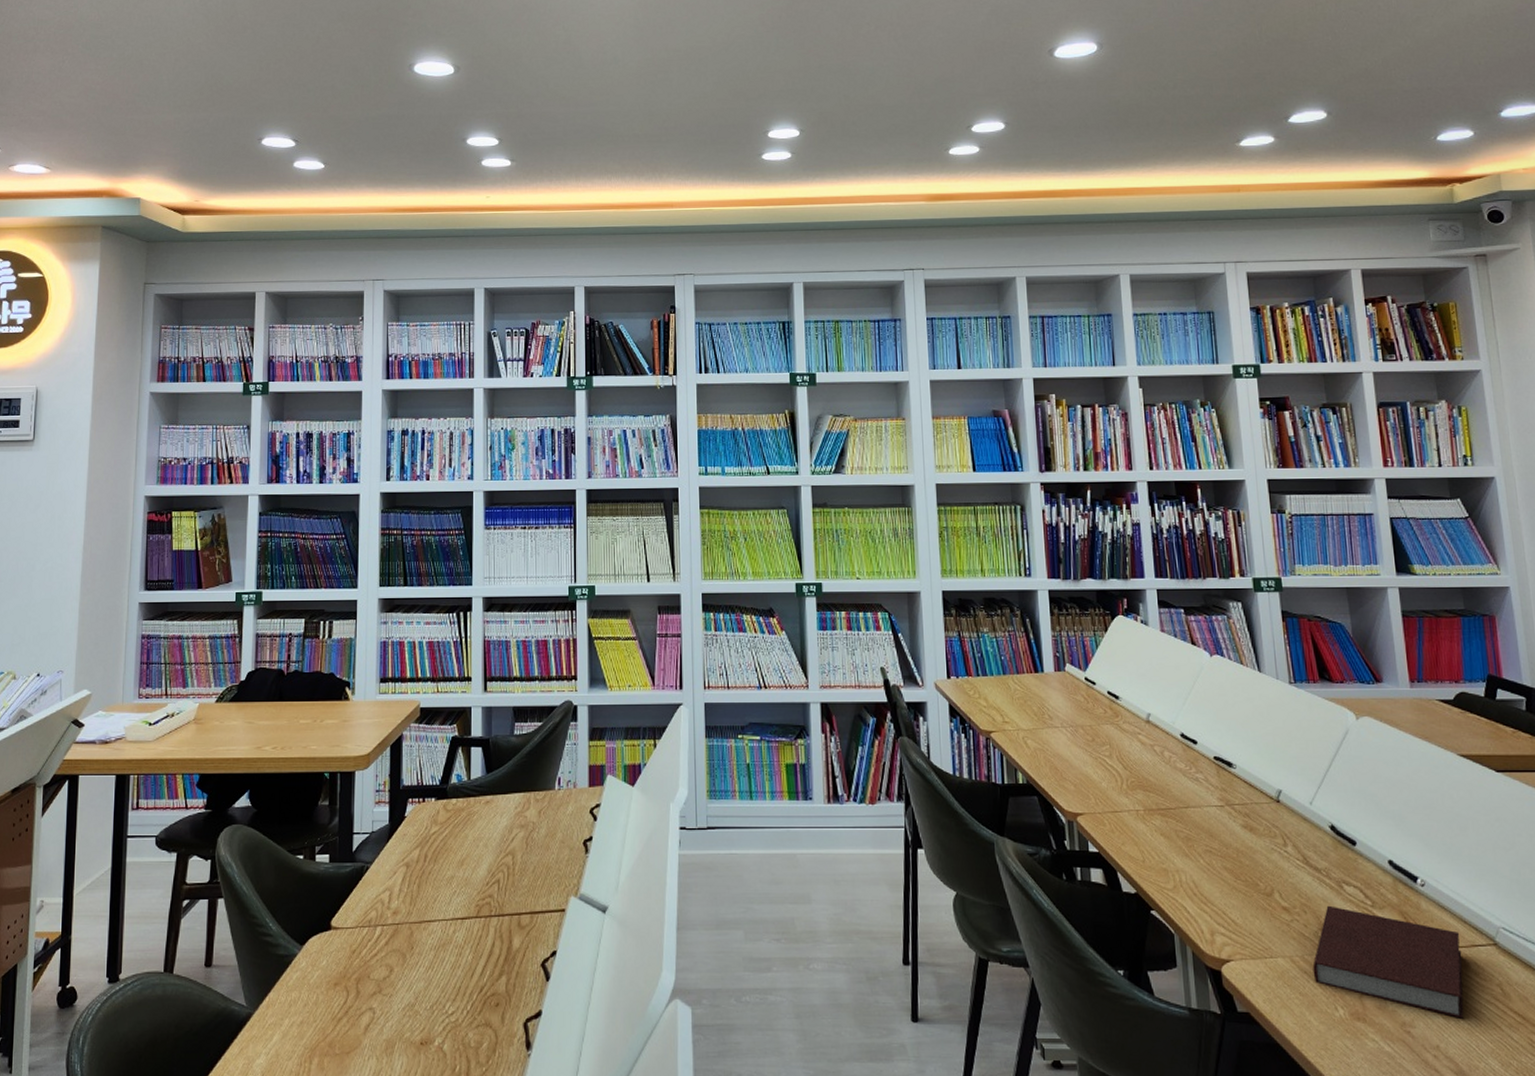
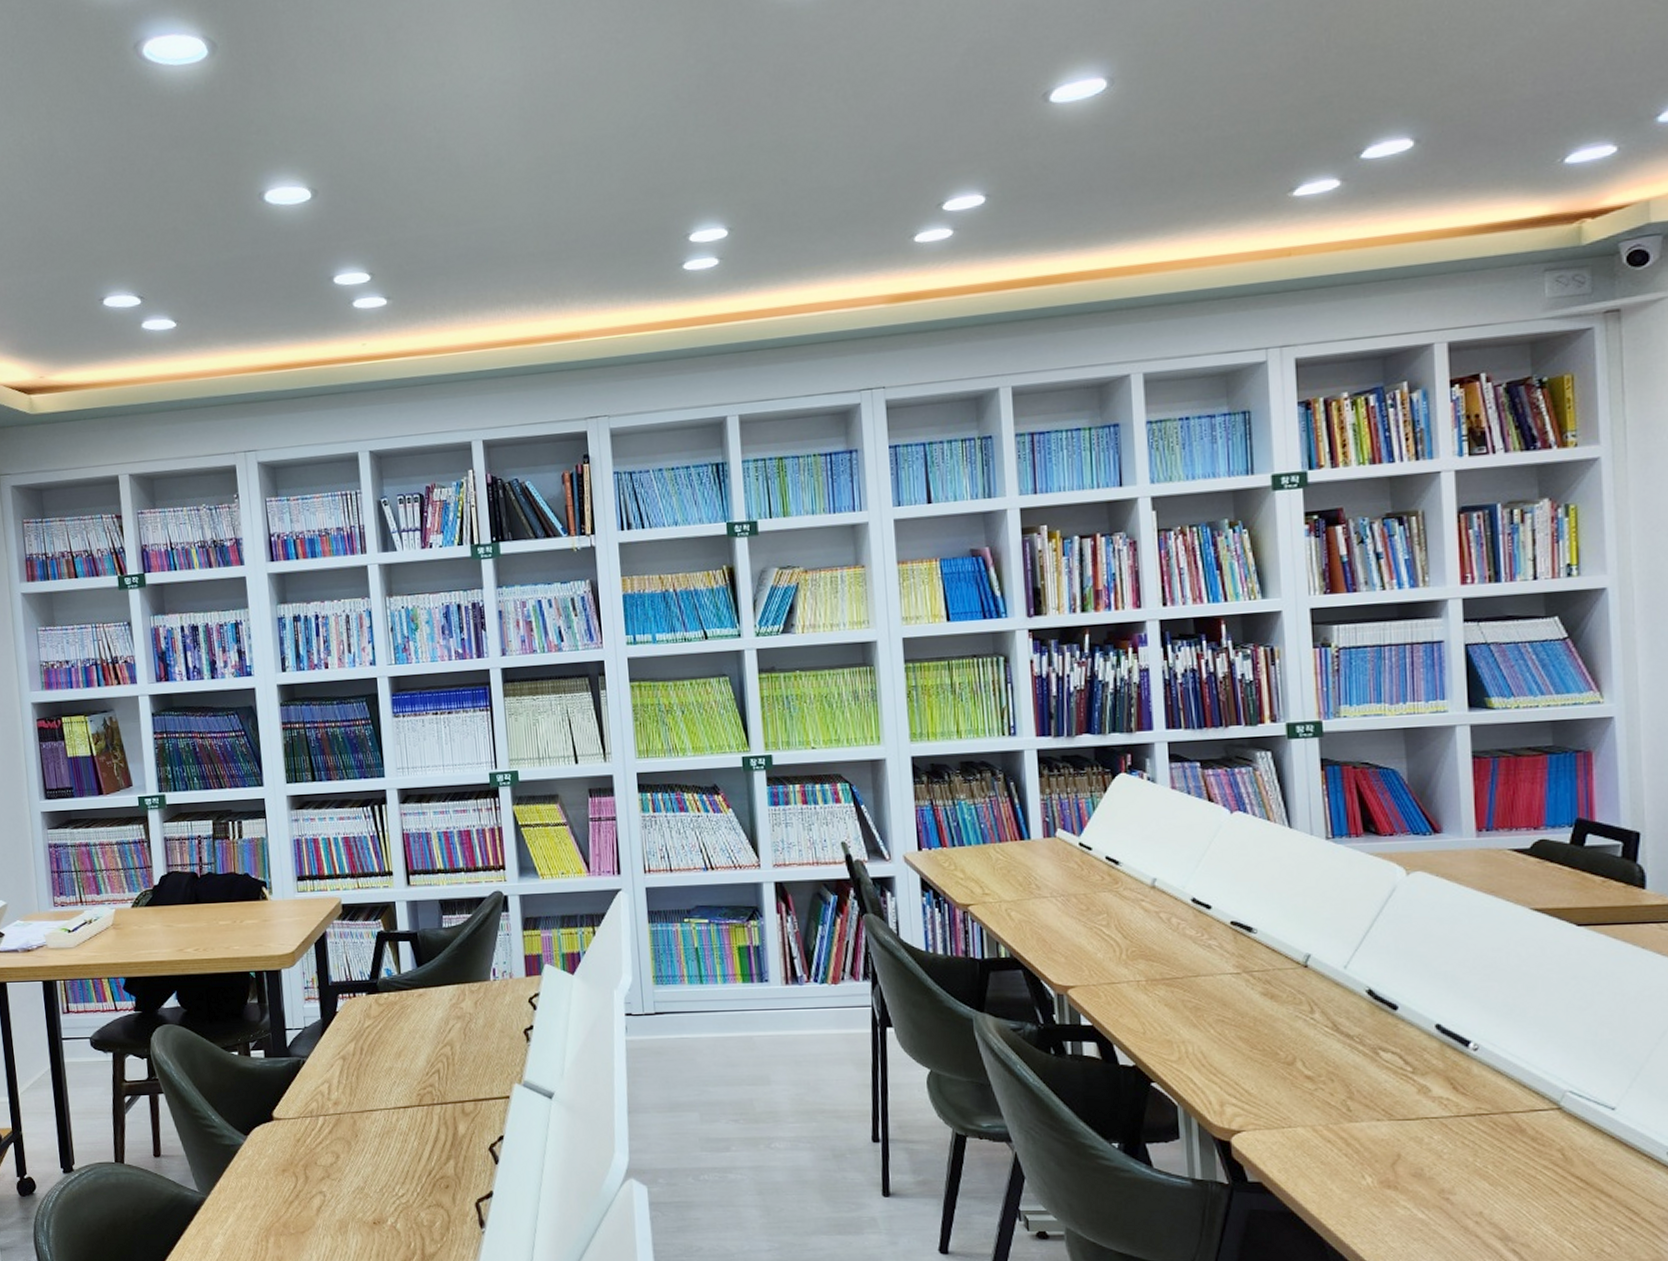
notebook: present [1312,905,1464,1018] -> none [1338,1073,1518,1185]

